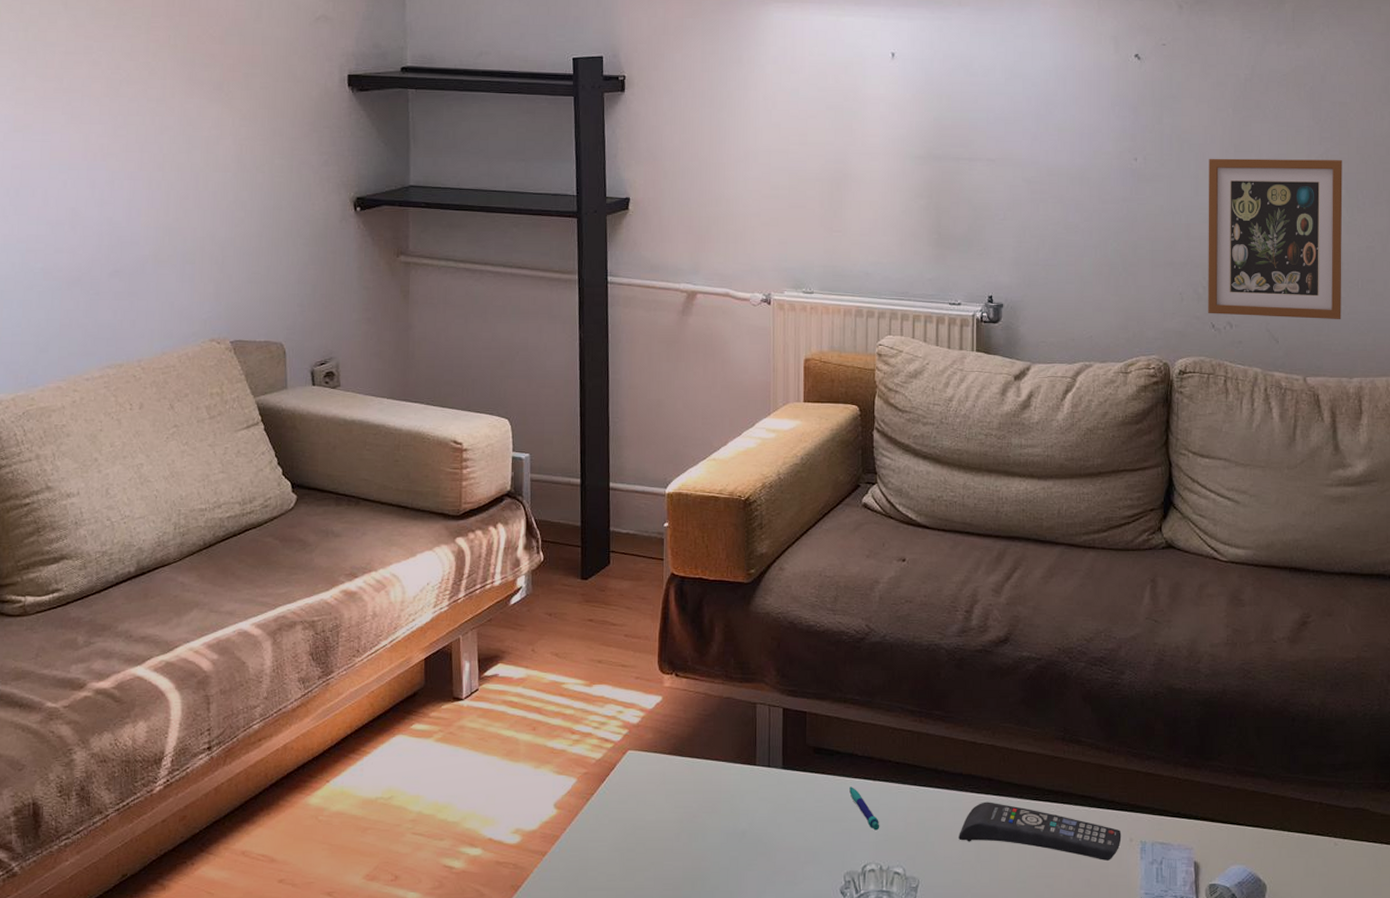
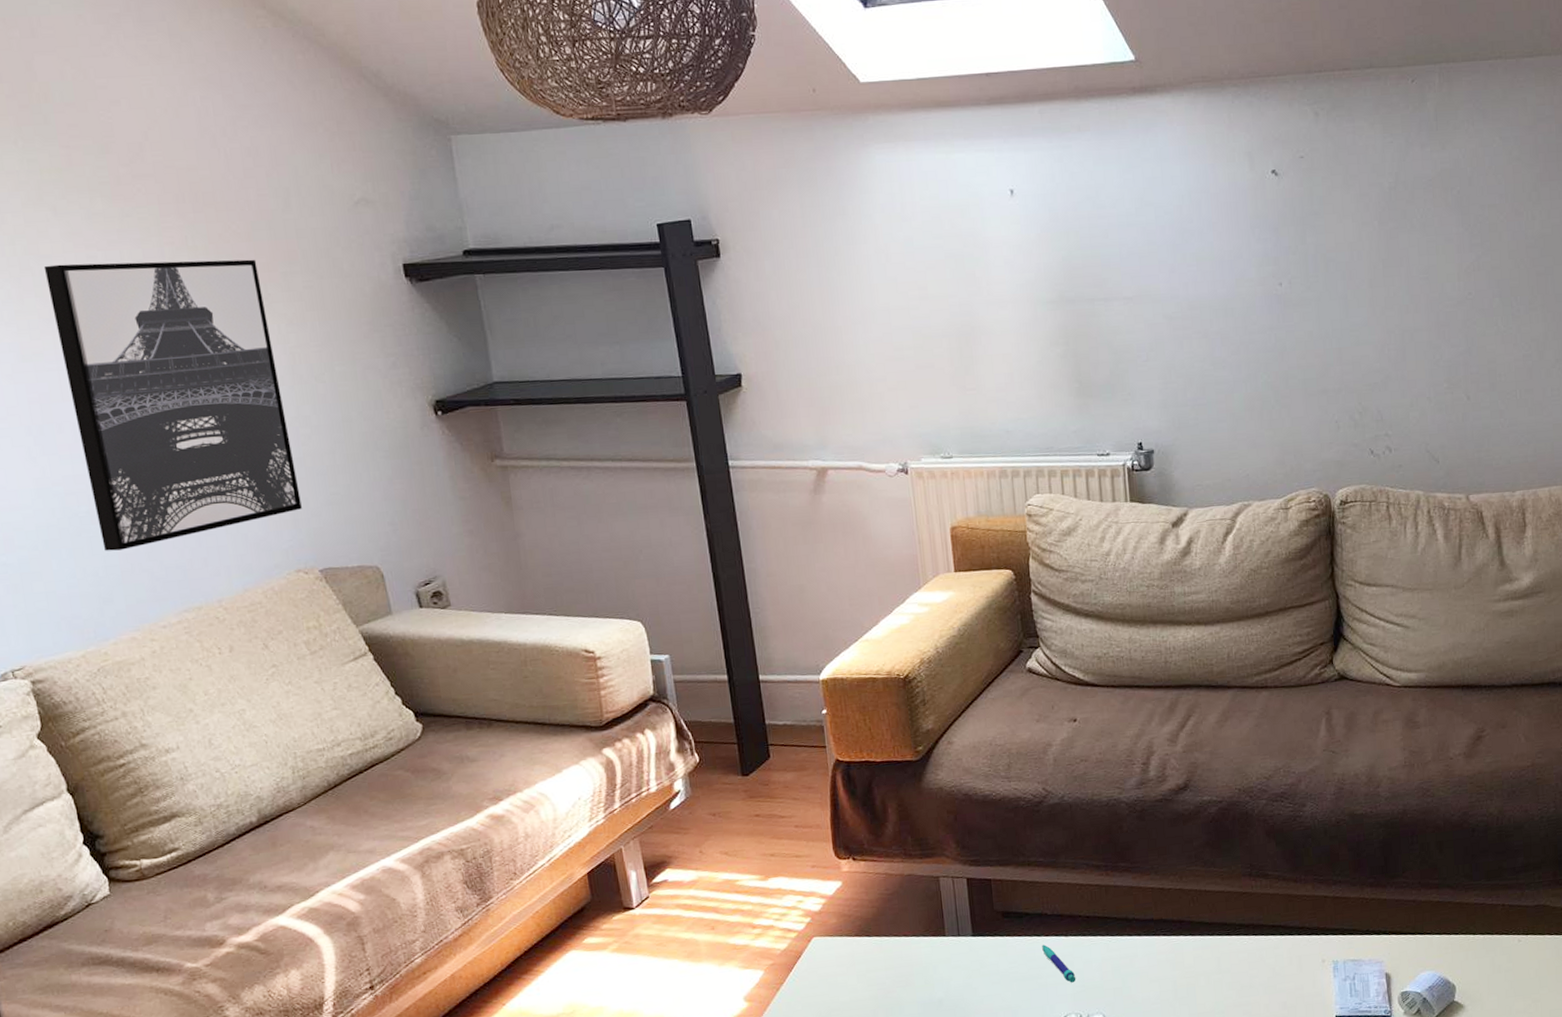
wall art: none [47,51,226,306] -> present [43,259,302,551]
remote control: present [959,802,1122,861] -> none [1155,942,1314,983]
picture frame: present [1208,158,1343,319] -> none [1357,266,1501,440]

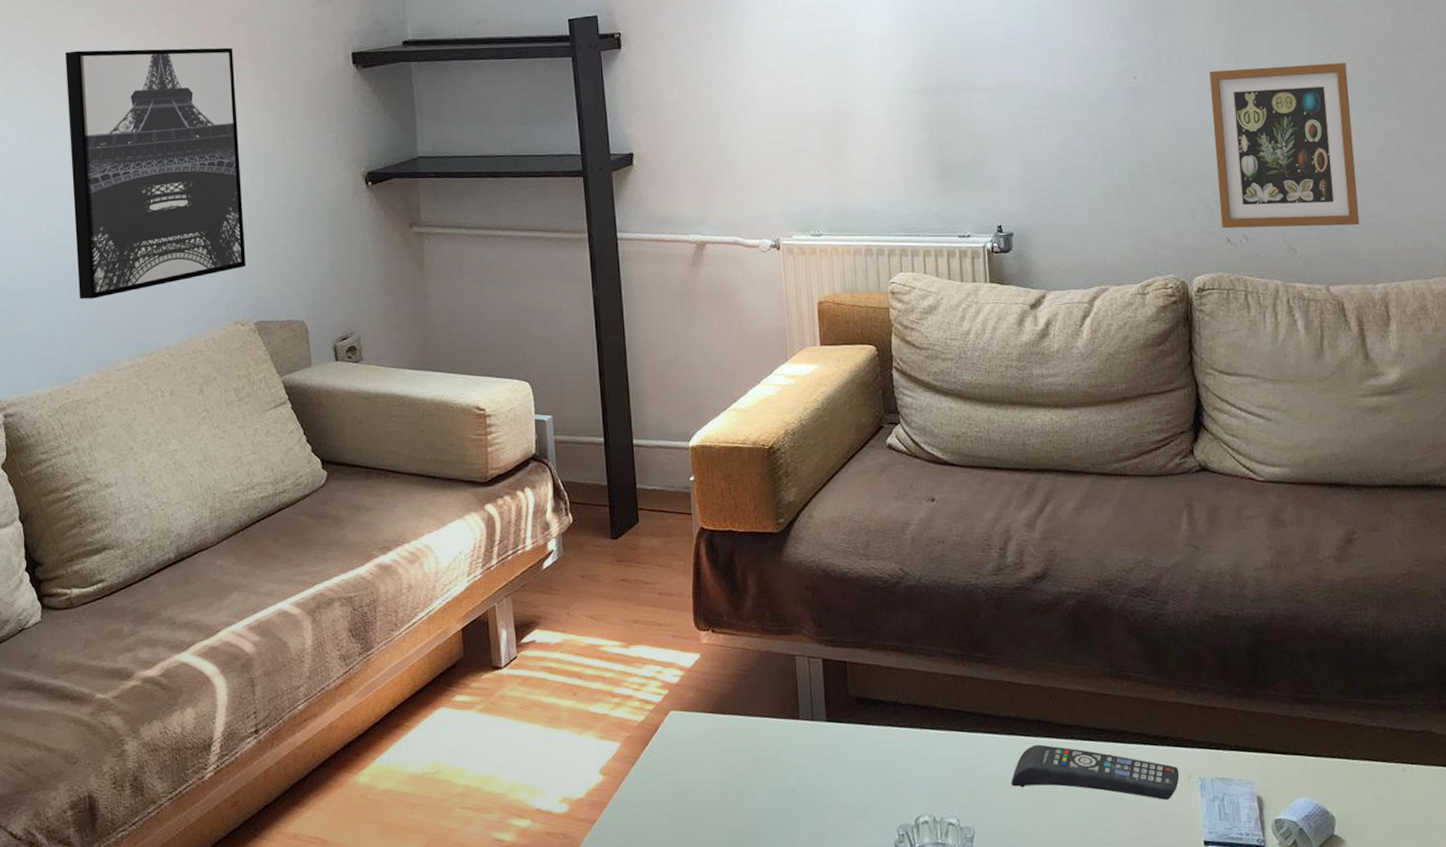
pen: present [1042,945,1076,983] -> none [896,736,930,781]
remote control: none [1155,942,1314,983] -> present [1011,744,1180,800]
picture frame: none [1357,266,1501,440] -> present [1209,63,1360,229]

